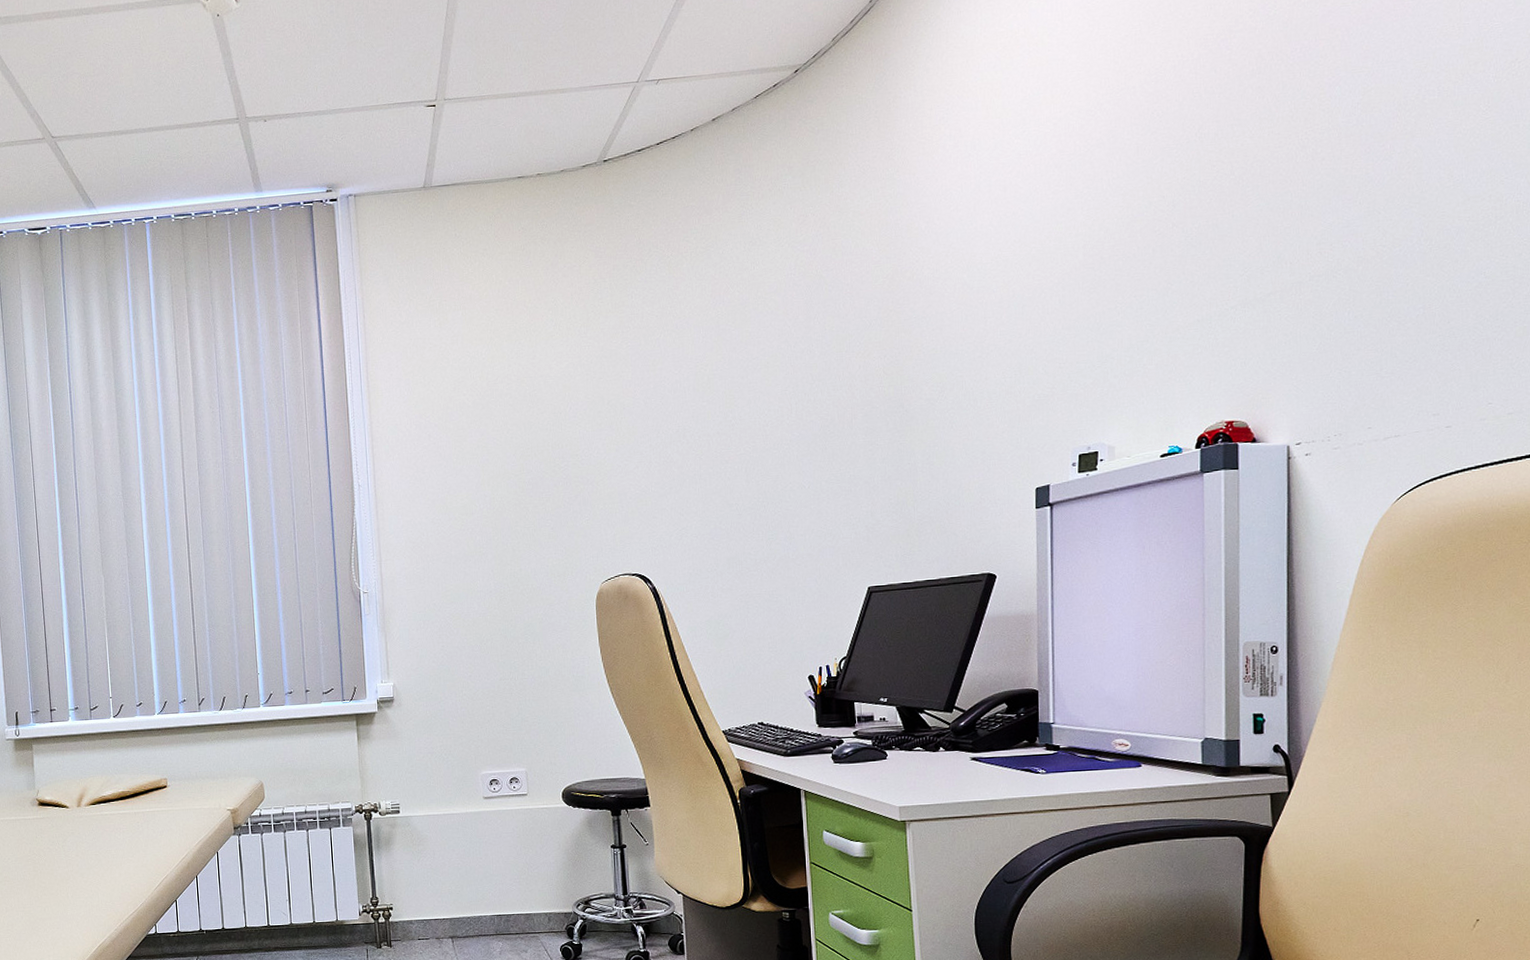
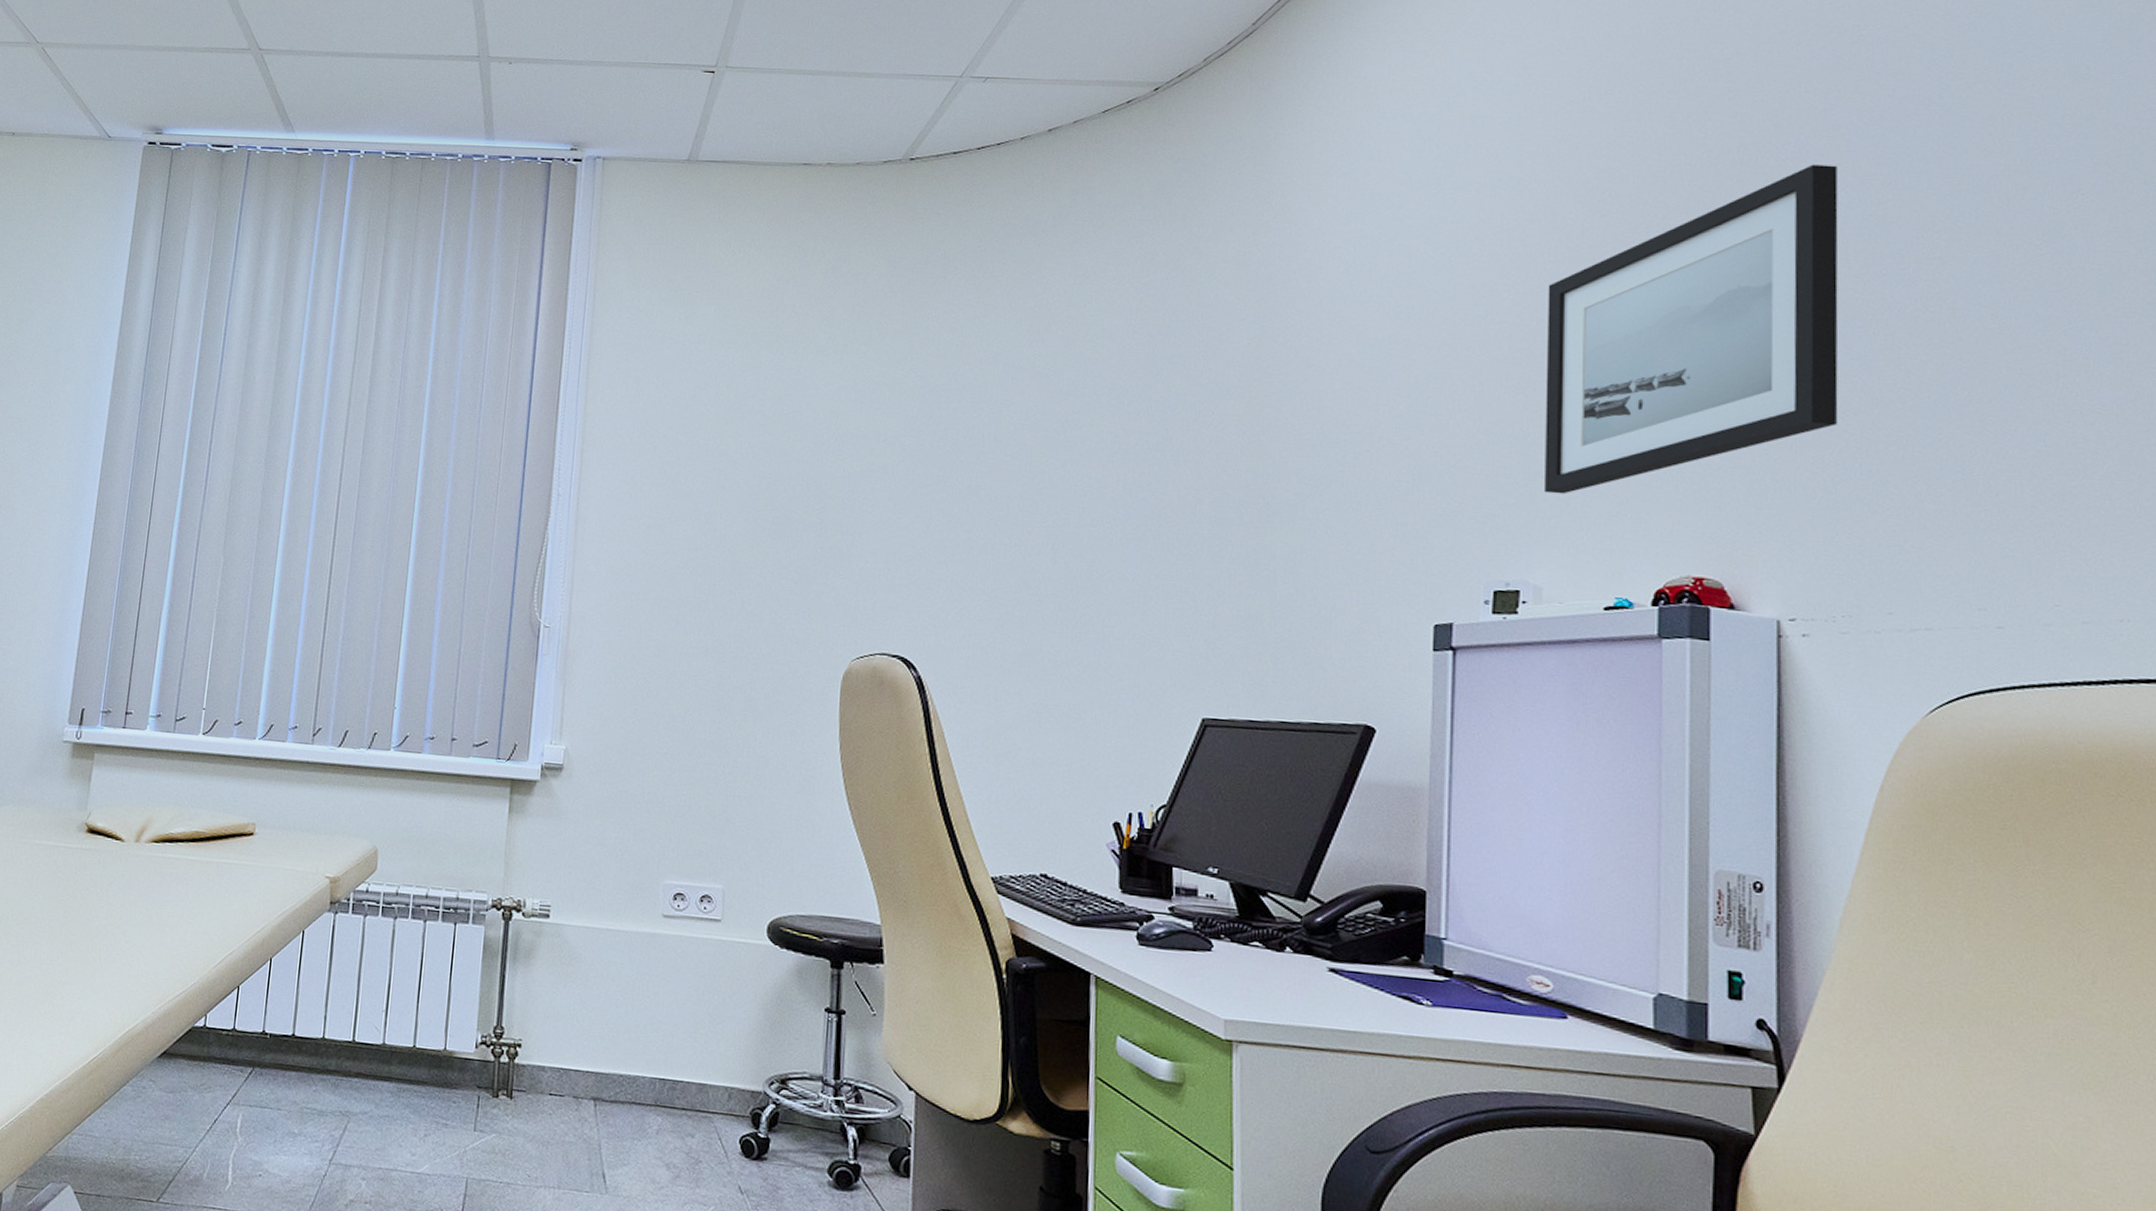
wall art: none [1112,64,1334,371] -> present [1543,164,1838,495]

